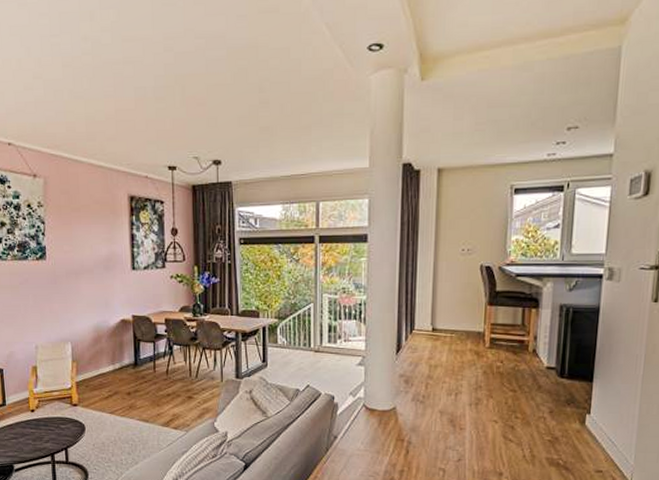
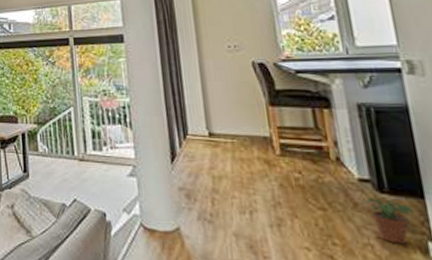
potted plant: none [543,382,583,417] -> present [360,198,415,245]

